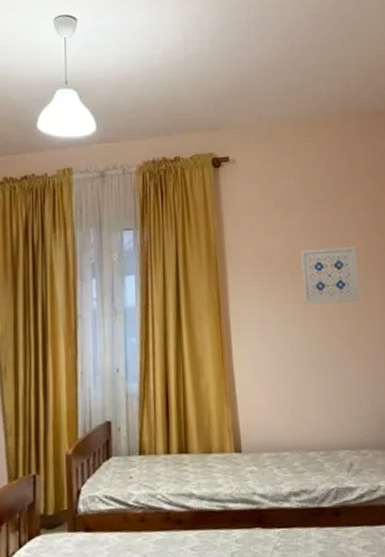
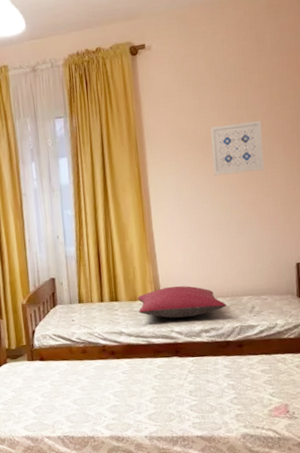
pillow: none [213,435,321,478] -> present [138,285,227,319]

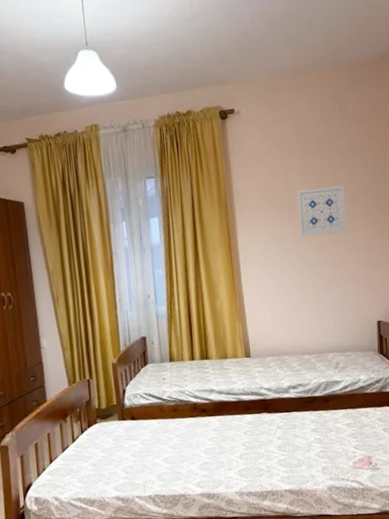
pillow: present [138,285,227,319] -> none [228,343,314,376]

